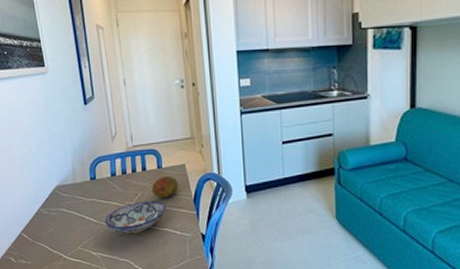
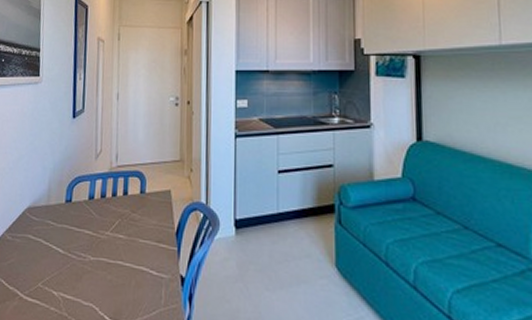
bowl: present [104,201,166,234] -> none [73,230,144,272]
fruit: present [151,175,179,198] -> none [130,202,161,229]

